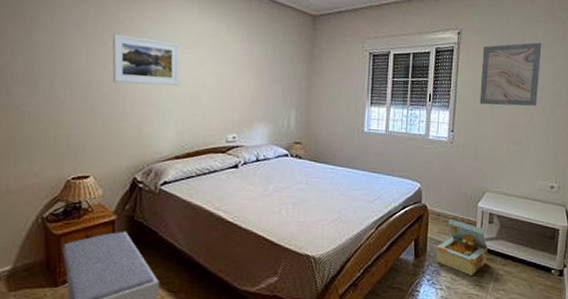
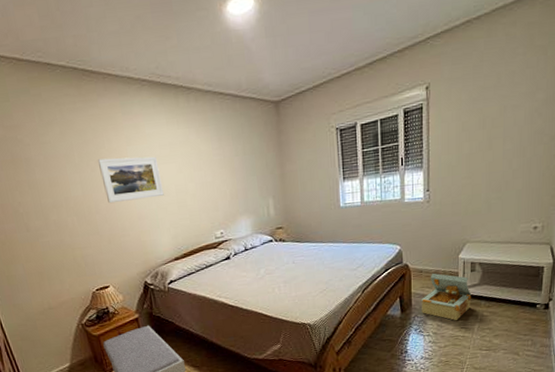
wall art: present [479,42,542,106] -> none [454,79,520,159]

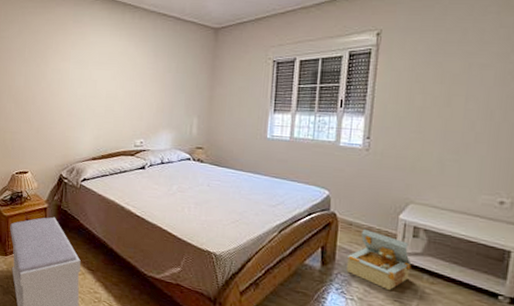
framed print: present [97,156,164,204] -> none [43,57,96,99]

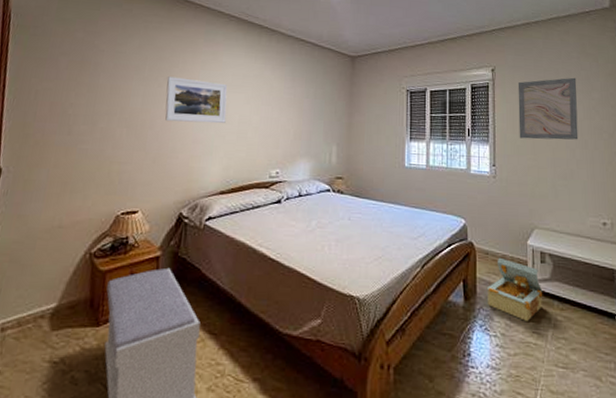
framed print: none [43,57,96,99] -> present [165,77,228,124]
wall art: none [403,37,491,111] -> present [518,77,579,140]

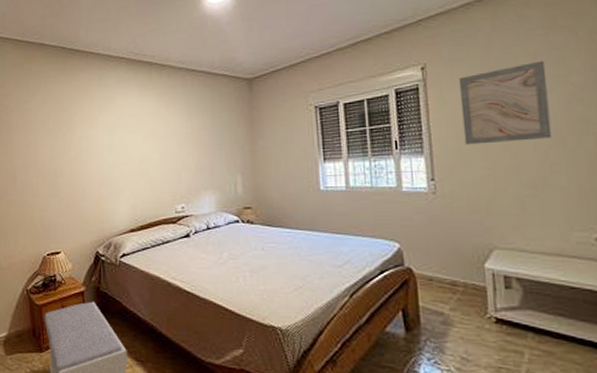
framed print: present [165,77,228,124] -> none [69,125,127,168]
cardboard box: present [486,257,543,321] -> none [433,283,511,355]

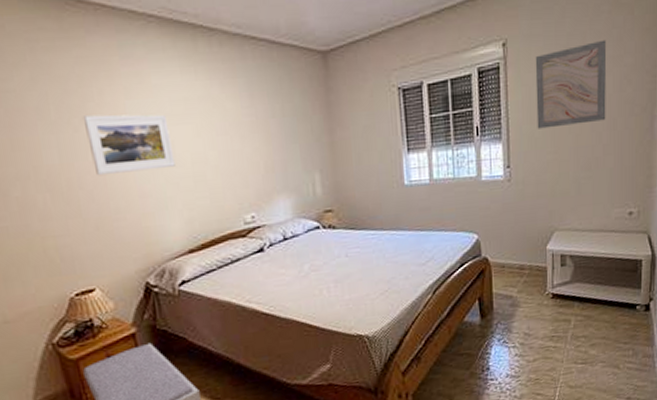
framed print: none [69,125,127,168] -> present [82,114,176,176]

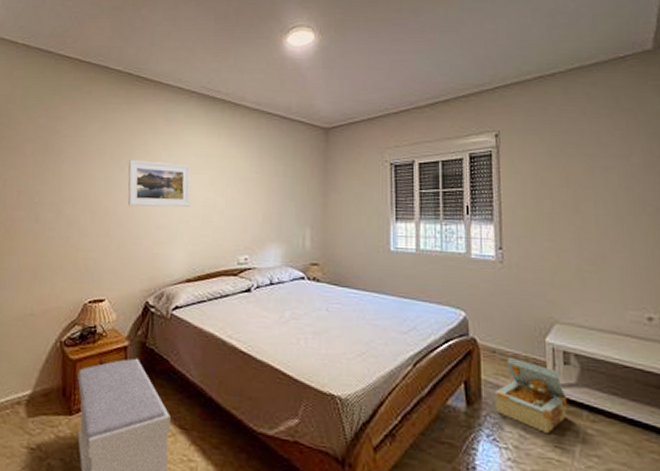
cardboard box: none [503,268,563,327] -> present [494,356,568,433]
wall art: present [535,39,607,129] -> none [529,139,612,217]

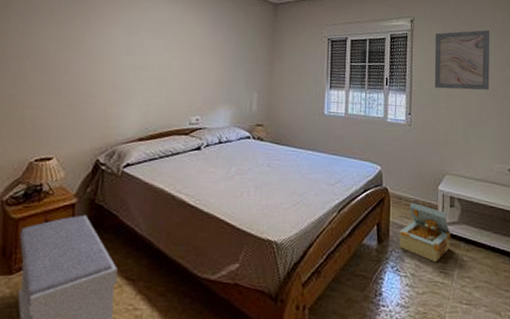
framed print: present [127,160,191,208] -> none [81,19,147,69]
wall art: none [529,139,612,217] -> present [434,30,490,90]

